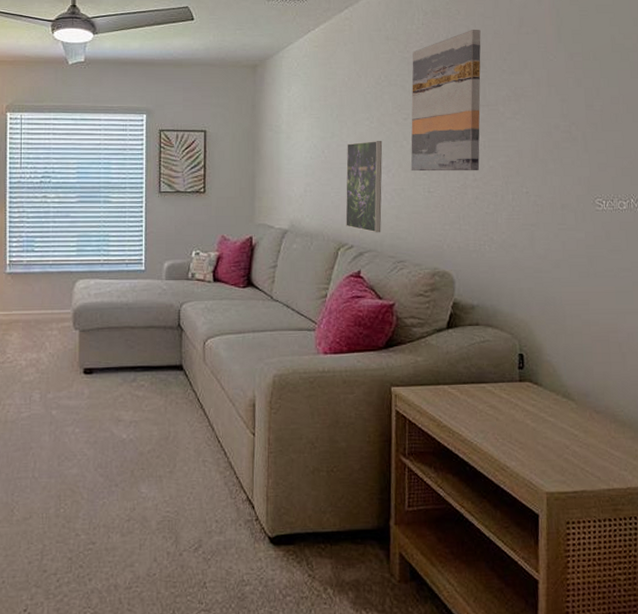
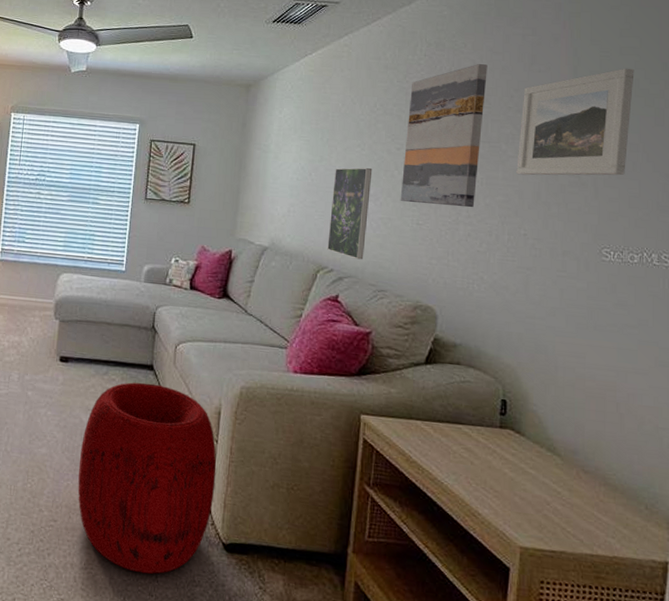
pouf: none [113,384,256,583] -> present [77,382,217,574]
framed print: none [514,25,610,135] -> present [516,68,635,176]

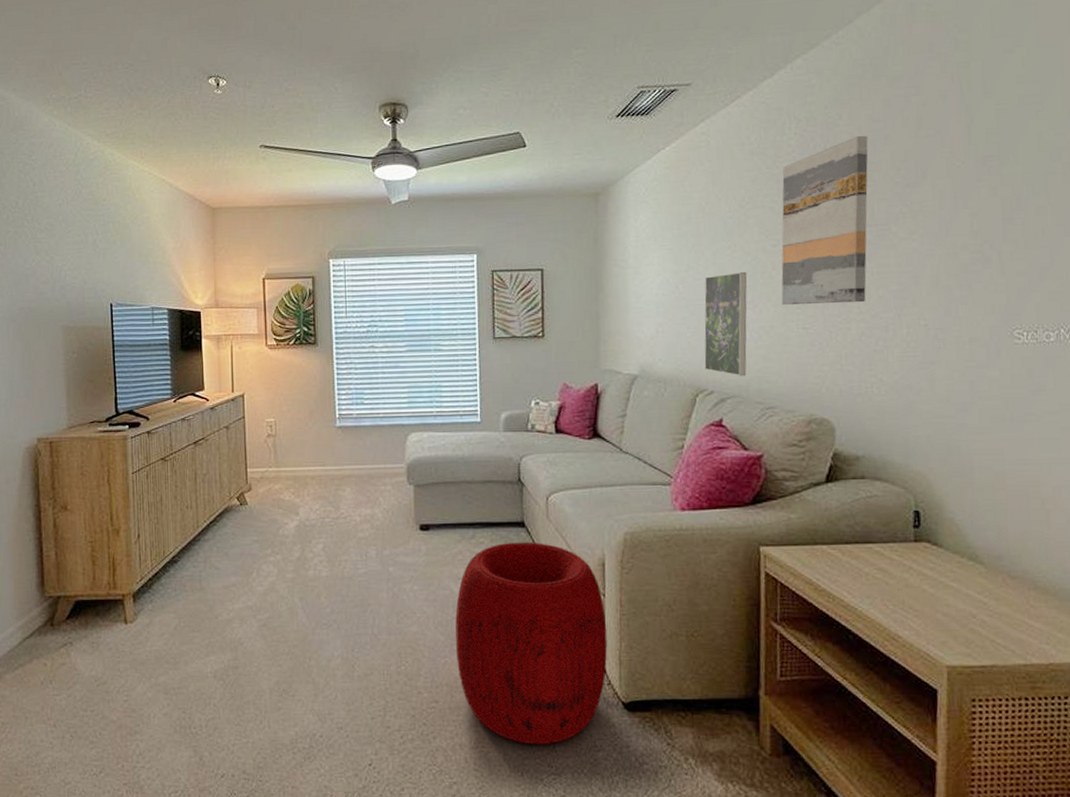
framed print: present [516,68,635,176] -> none [910,119,1037,258]

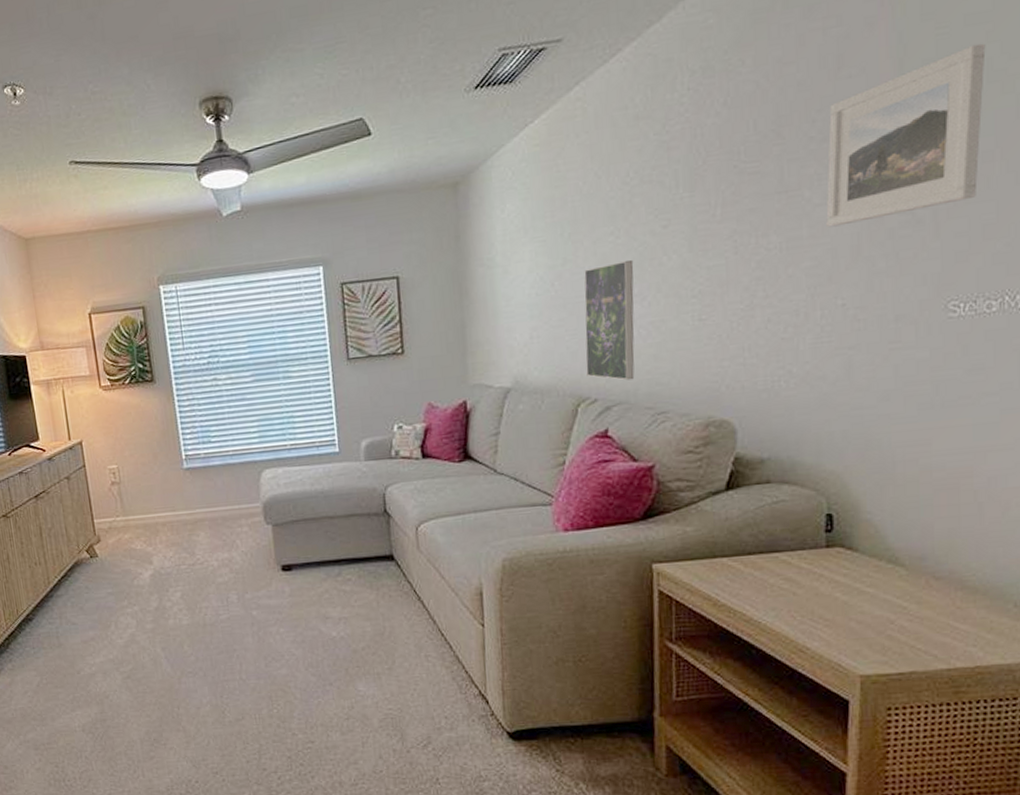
pouf: present [455,542,608,745] -> none [326,575,489,779]
wall art: present [781,136,868,306] -> none [673,83,777,295]
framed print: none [910,119,1037,258] -> present [826,43,986,228]

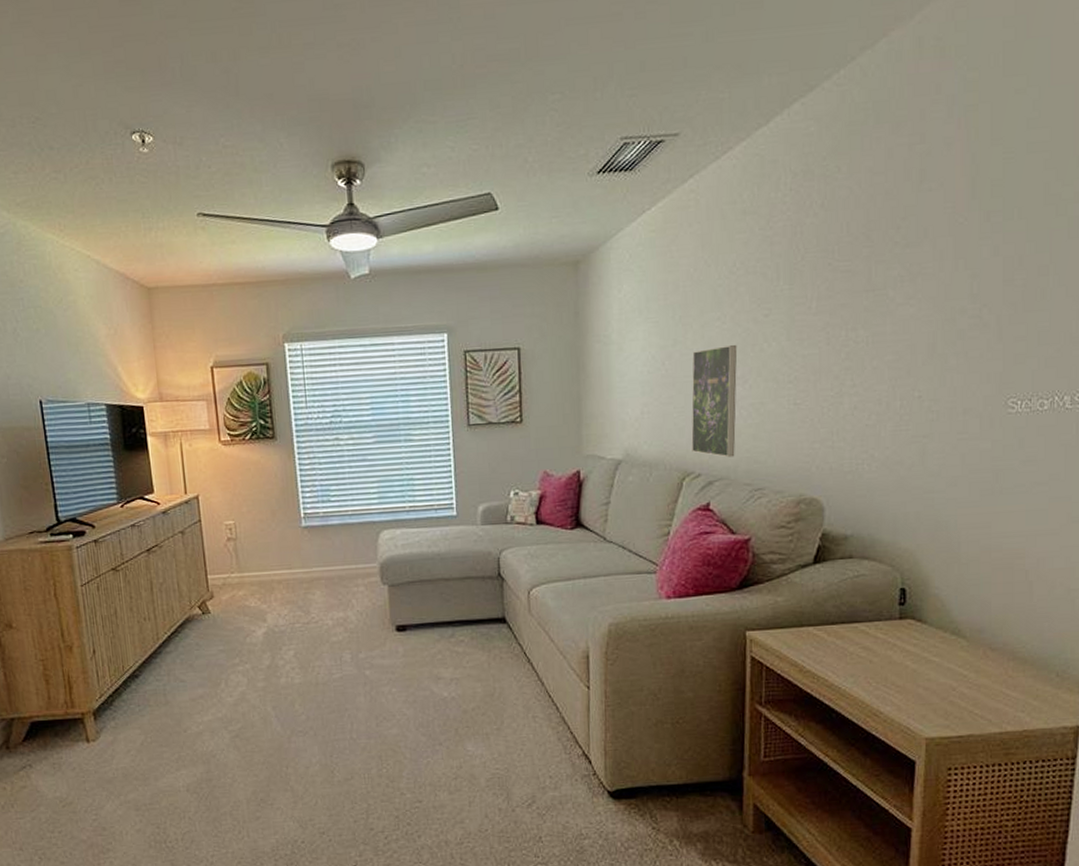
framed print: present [826,43,986,228] -> none [907,169,1044,326]

